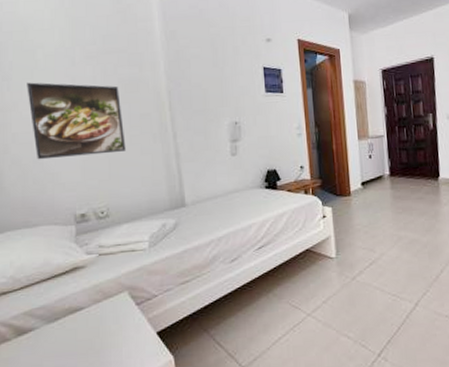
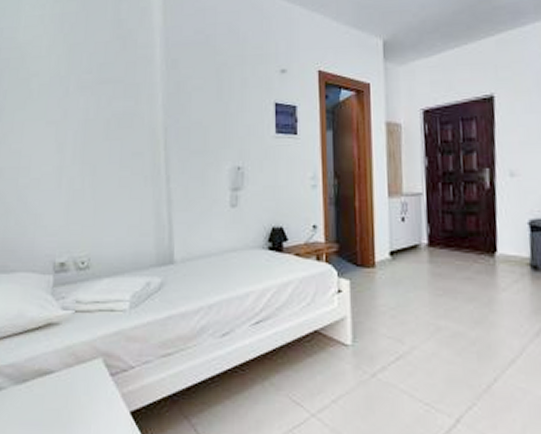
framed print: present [27,82,126,160] -> none [18,113,114,198]

